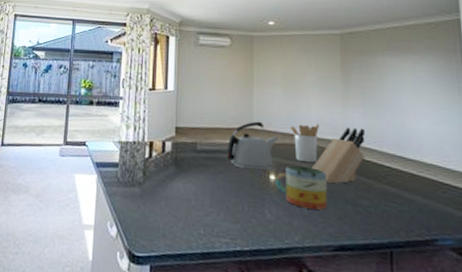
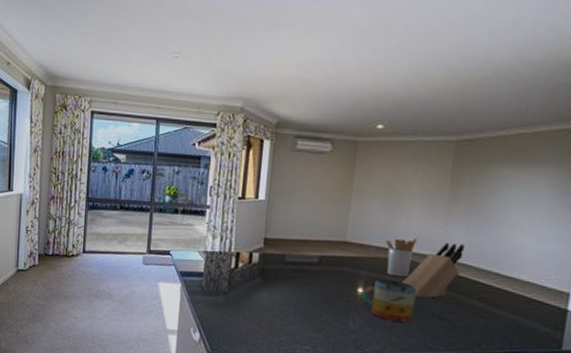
kettle: present [227,121,278,170] -> none [315,234,371,283]

